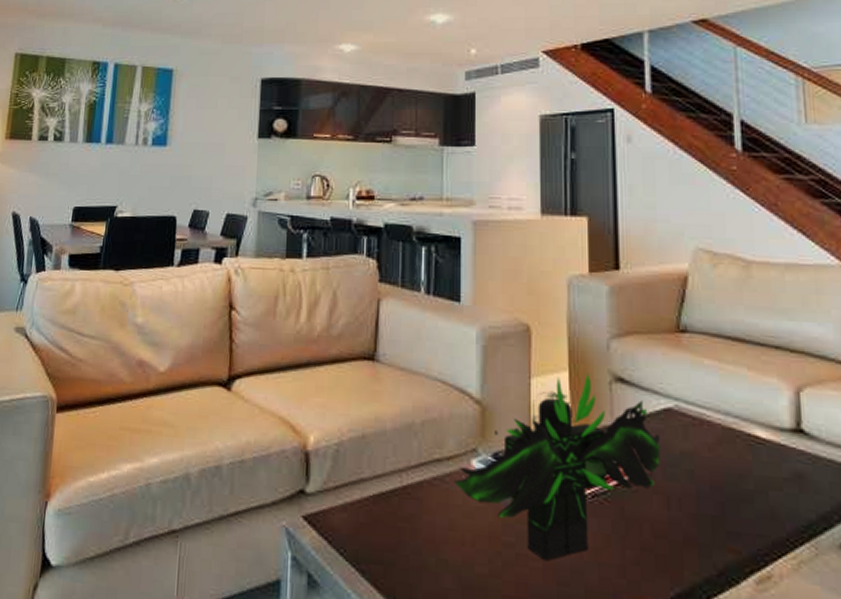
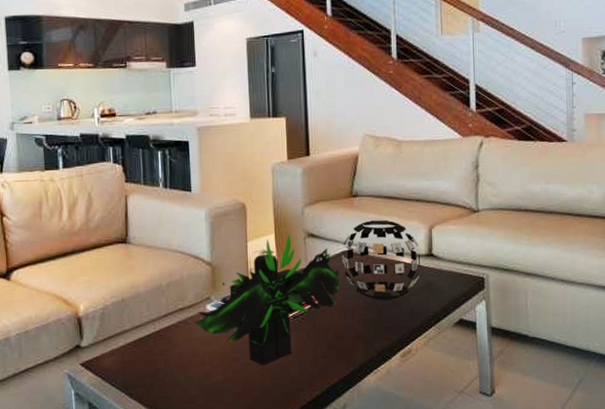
decorative ball: none [664,368,785,492] -> present [342,219,421,301]

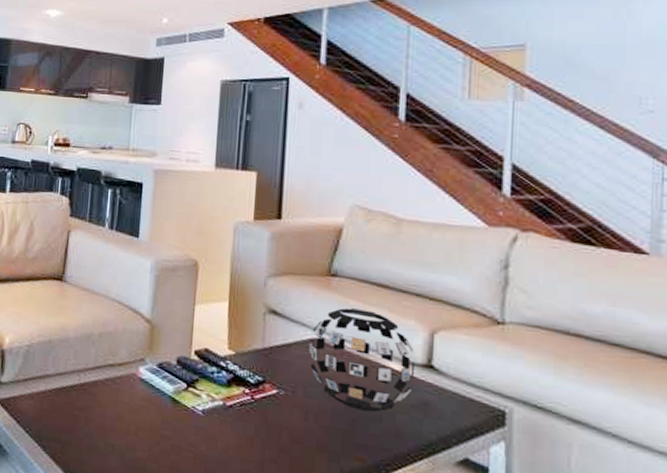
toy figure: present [194,233,340,366] -> none [123,304,304,453]

